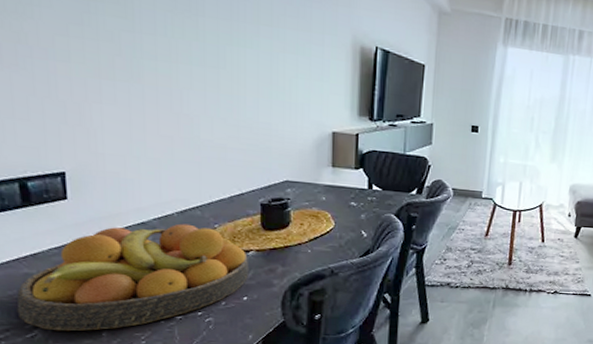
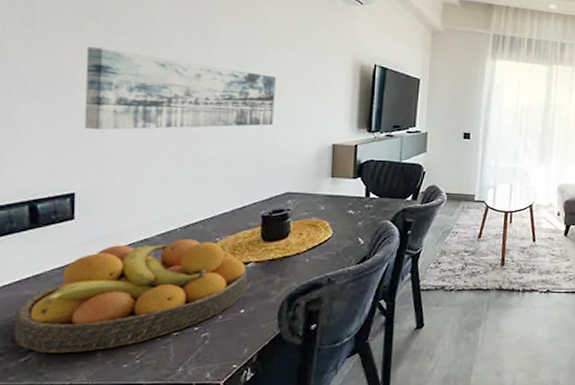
wall art: none [63,14,270,109] -> present [84,47,276,130]

